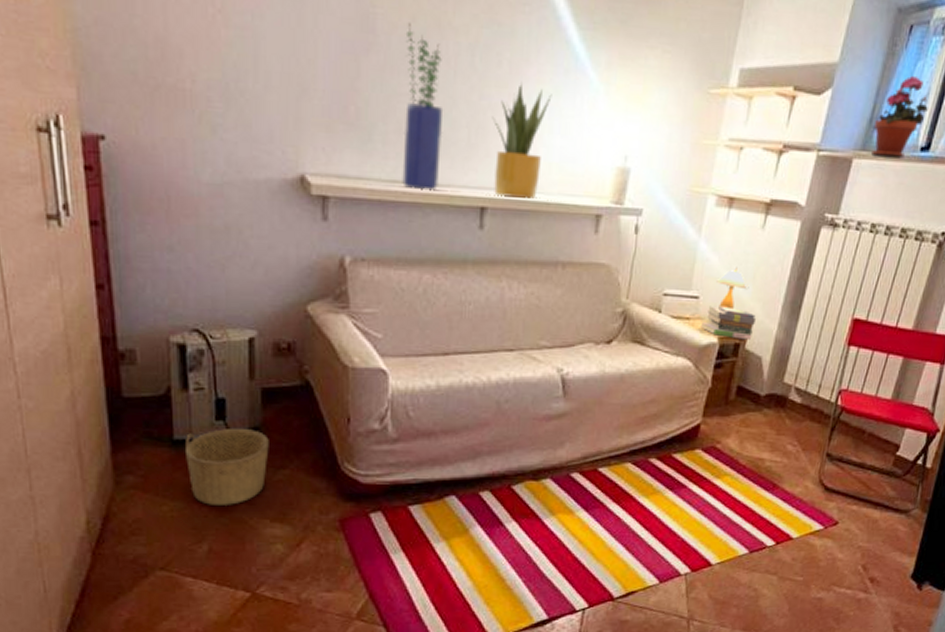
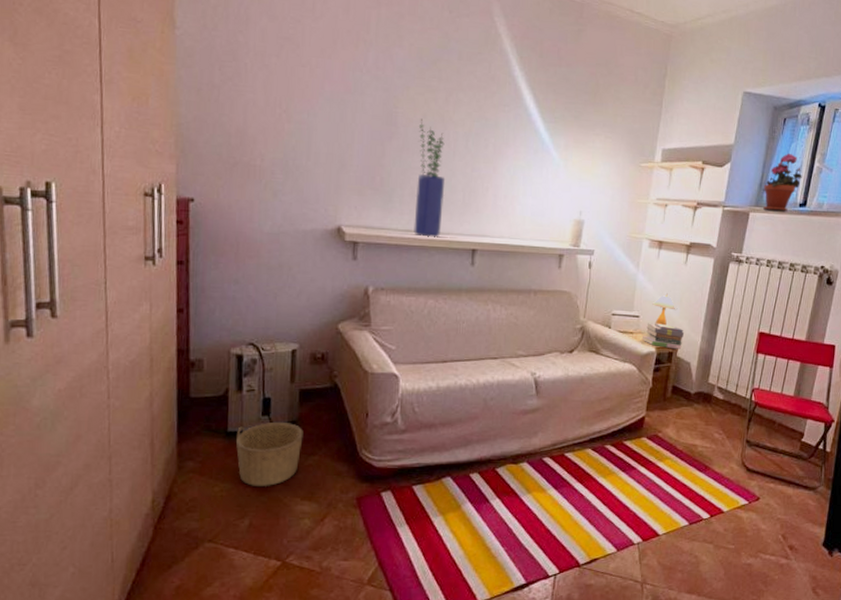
planter: present [492,83,552,199] -> none [481,160,525,243]

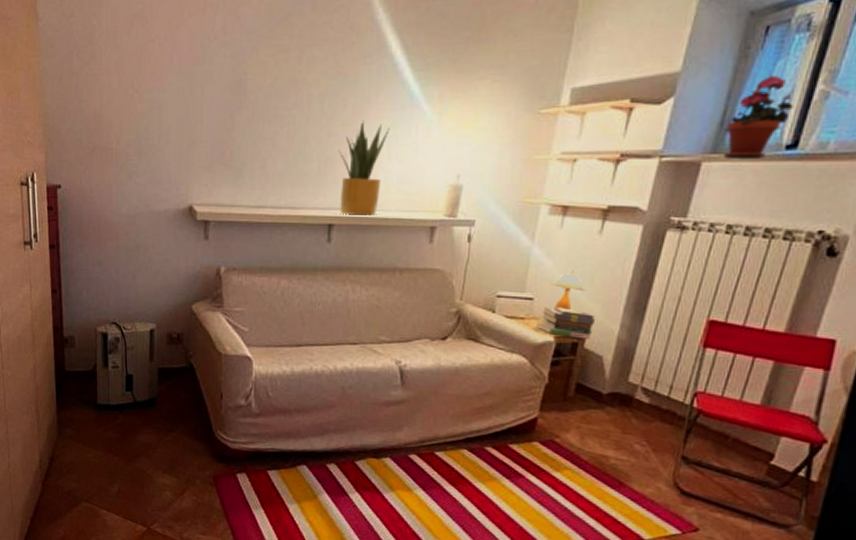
basket: present [235,423,303,487] -> none [104,398,163,458]
vase: present [413,118,446,238] -> none [265,83,299,213]
planter: none [481,160,525,243] -> present [338,121,390,215]

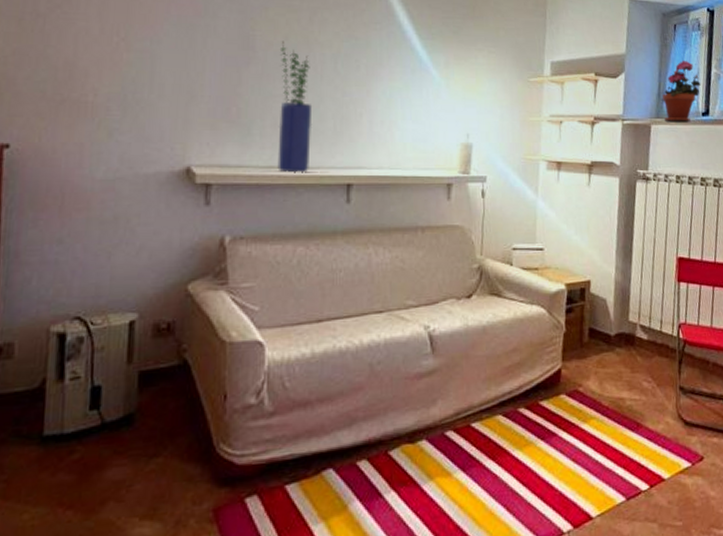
vase: none [265,83,299,213] -> present [277,41,313,173]
planter: present [338,121,390,215] -> none [354,81,403,174]
books: present [535,307,596,340] -> none [548,255,596,285]
table lamp: present [551,270,587,311] -> none [556,220,585,258]

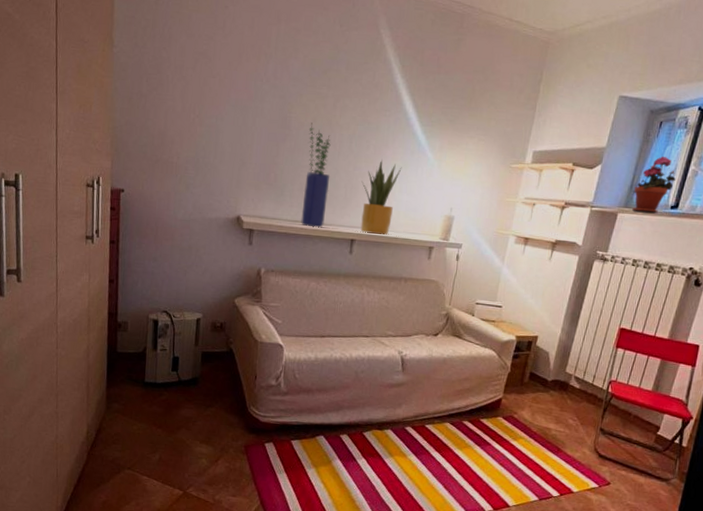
planter: none [354,81,403,174] -> present [360,160,402,235]

